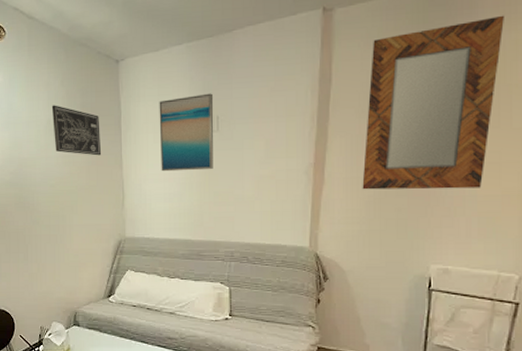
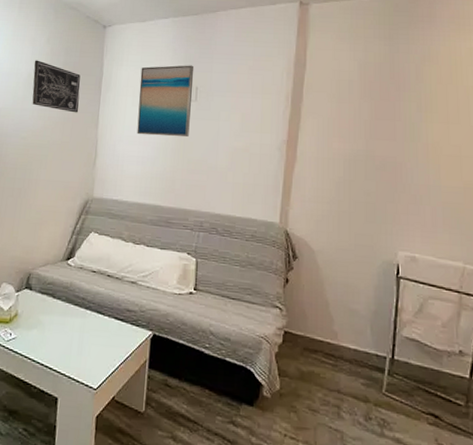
home mirror: present [362,15,504,190] -> none [333,26,459,179]

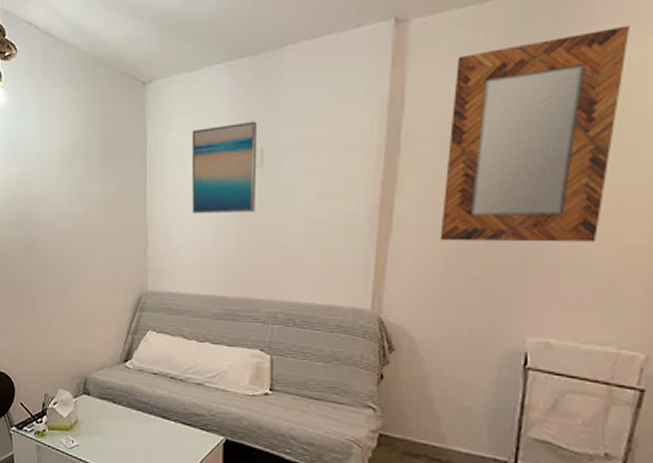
wall art: present [32,60,81,113] -> none [66,134,123,194]
home mirror: none [333,26,459,179] -> present [440,25,629,242]

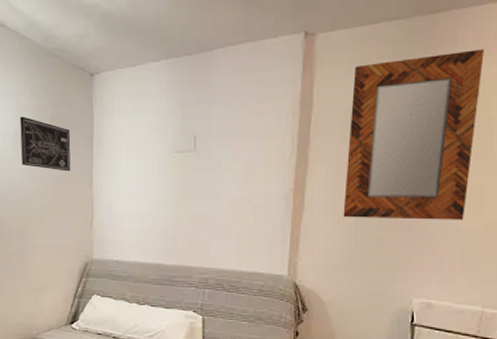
wall art: none [66,134,123,194] -> present [19,116,71,171]
wall art: present [191,121,258,214] -> none [133,112,191,191]

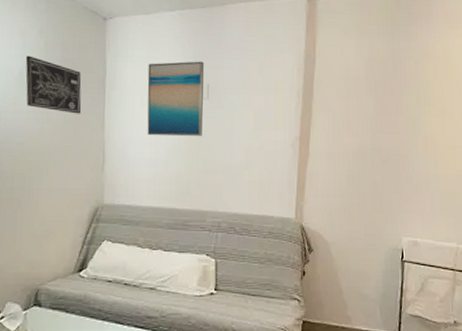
wall art: none [133,112,191,191] -> present [147,61,205,137]
home mirror: present [343,49,484,220] -> none [343,23,453,168]

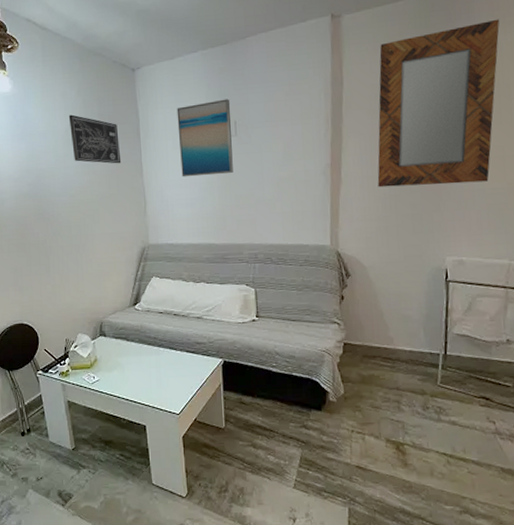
home mirror: none [343,23,453,168] -> present [377,19,500,188]

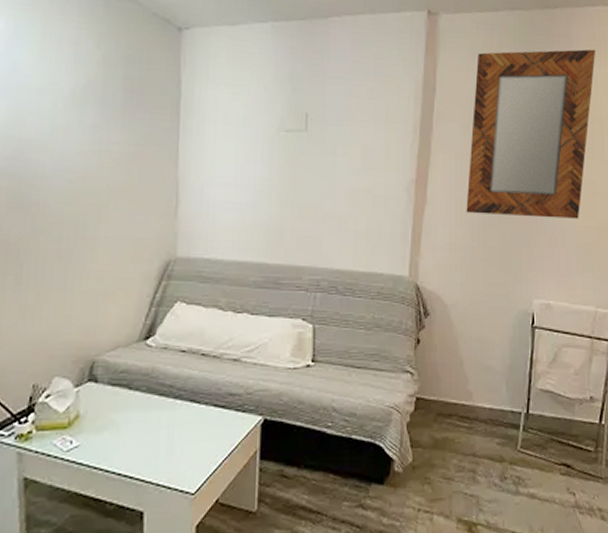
wall art: present [68,114,122,164] -> none [78,71,150,146]
wall art: present [177,99,233,177] -> none [231,84,303,177]

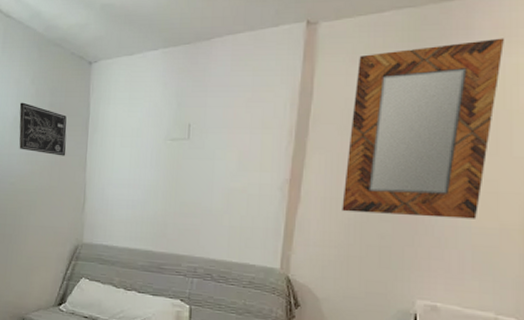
wall art: none [78,71,150,146] -> present [19,102,67,156]

